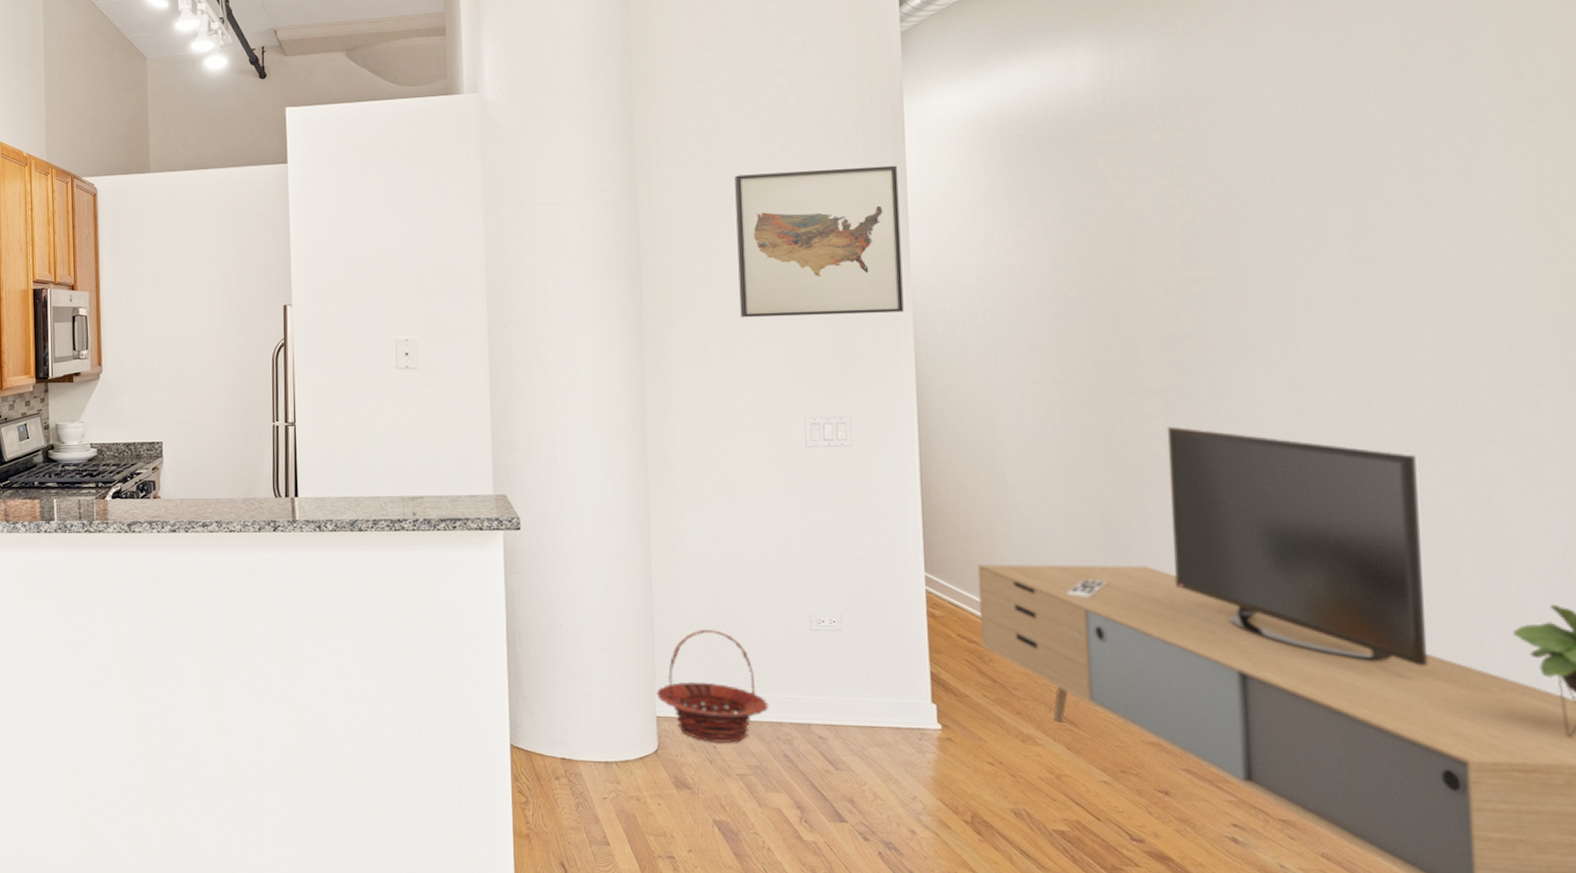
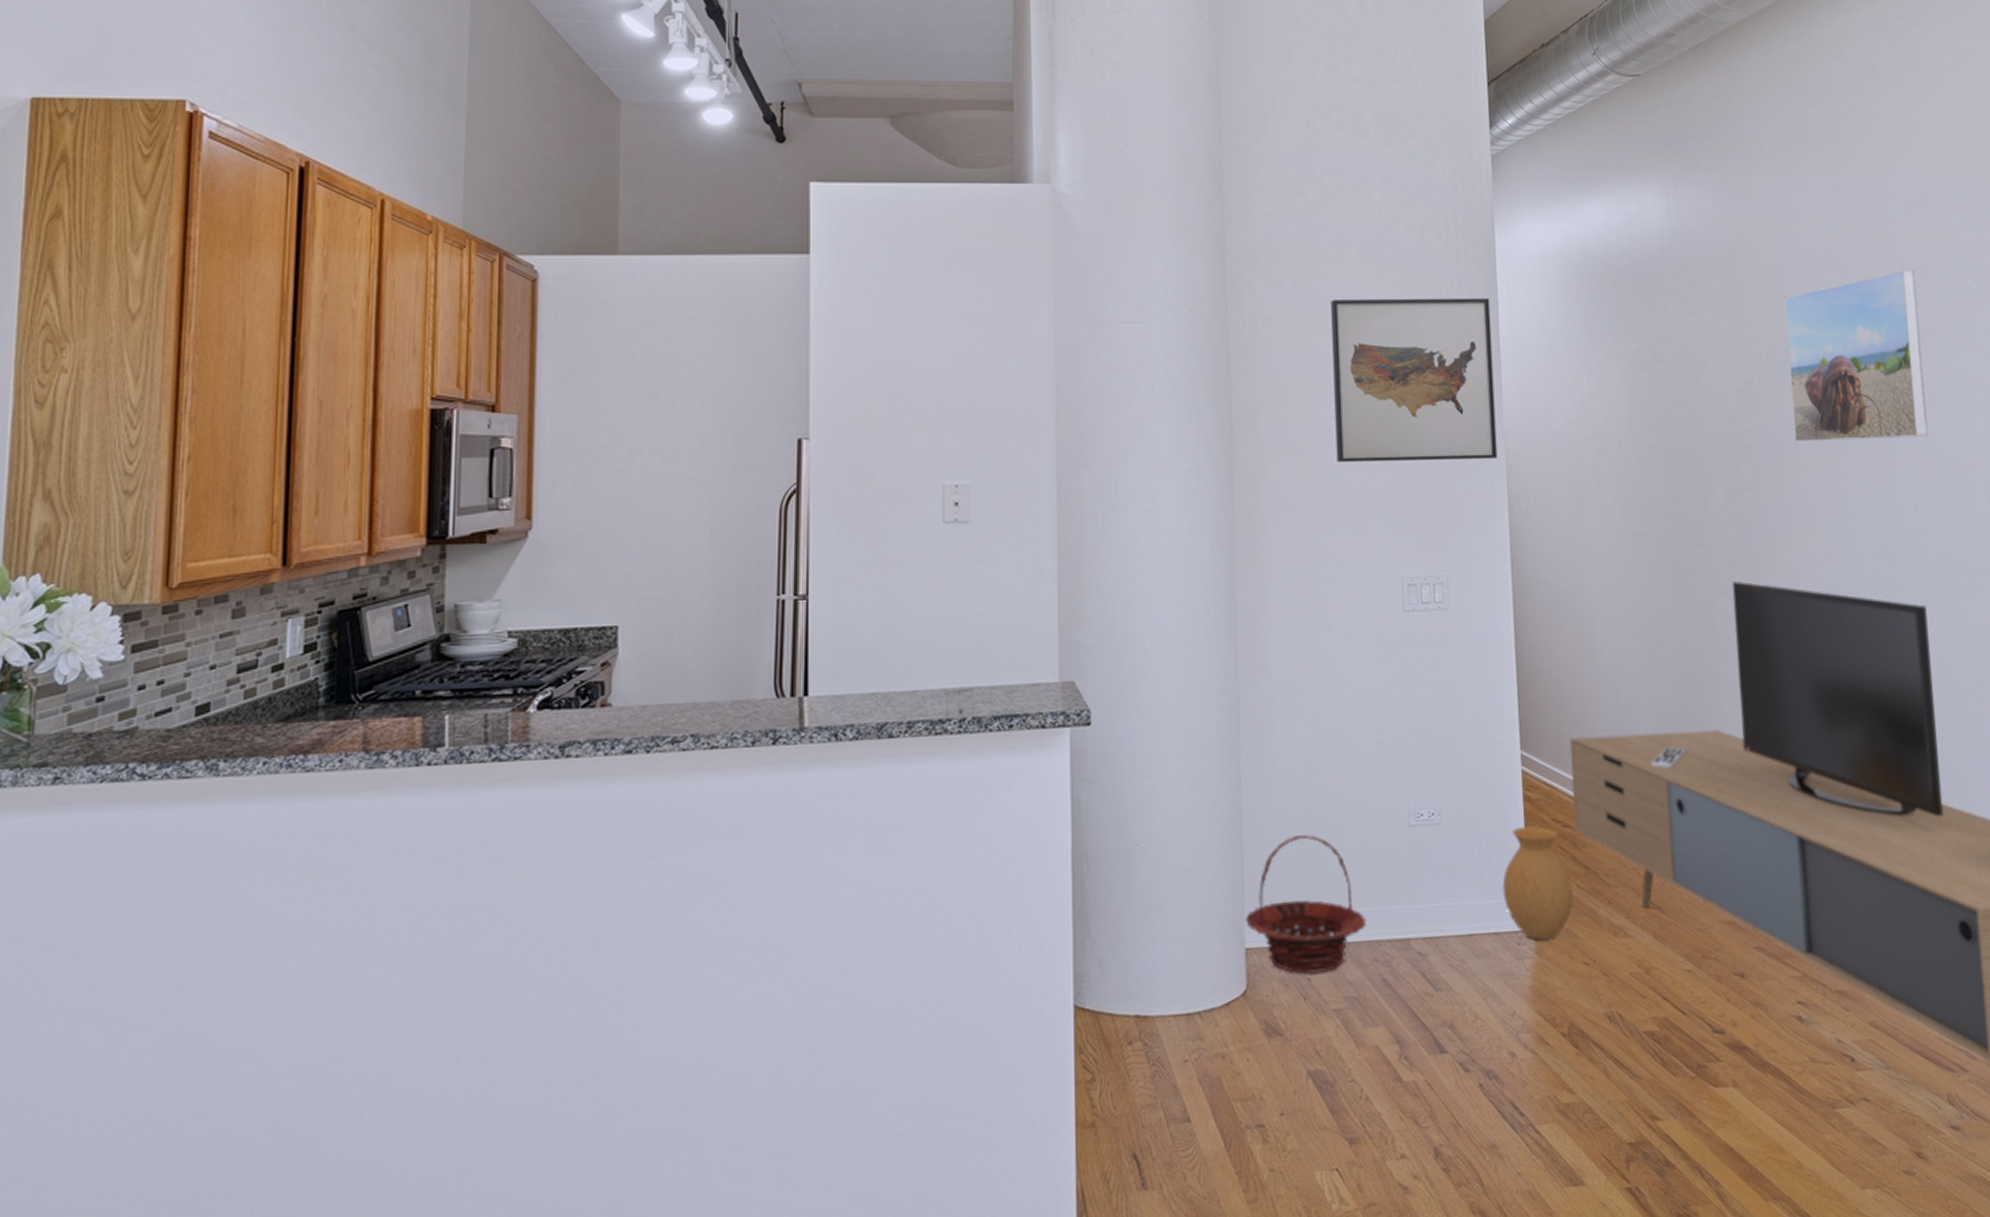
vase: none [904,639,979,739] -> present [1502,826,1573,940]
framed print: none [1242,108,1427,292] -> present [1784,270,1928,443]

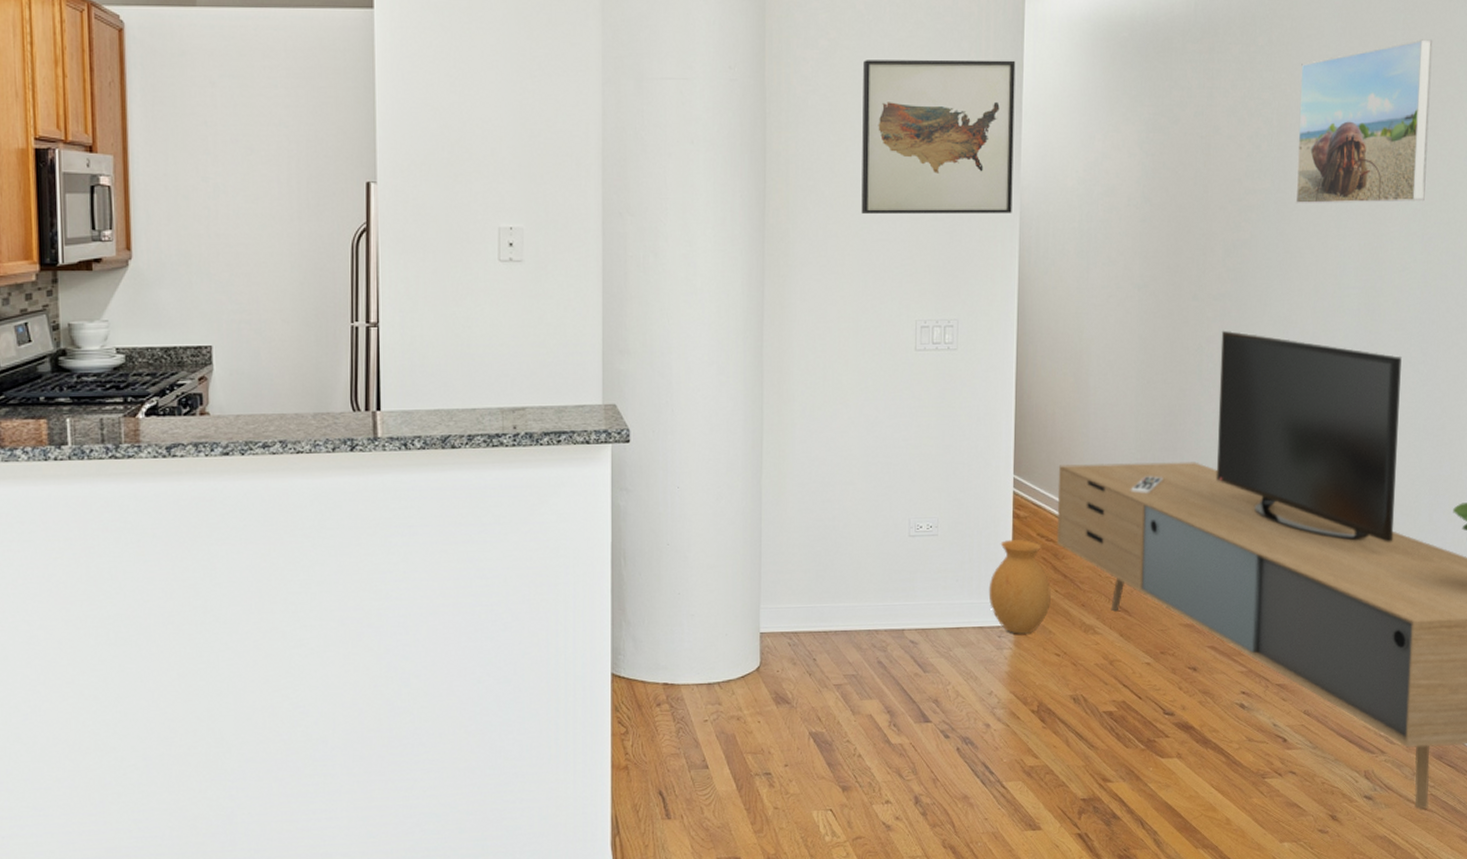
basket: present [1245,835,1367,974] -> none [761,541,868,656]

